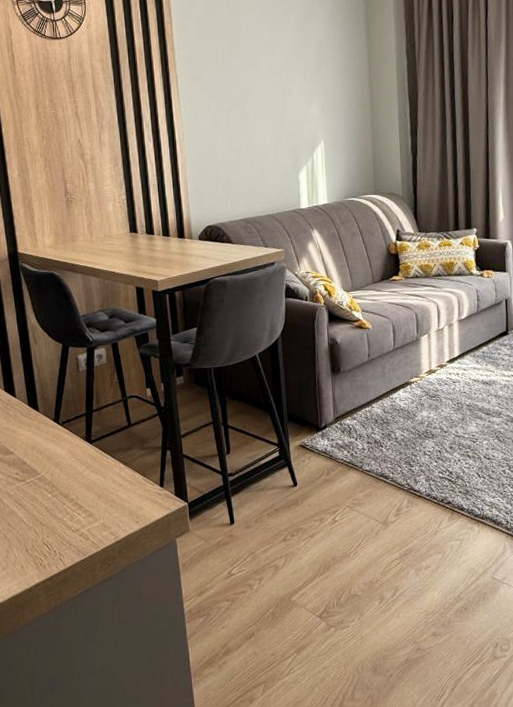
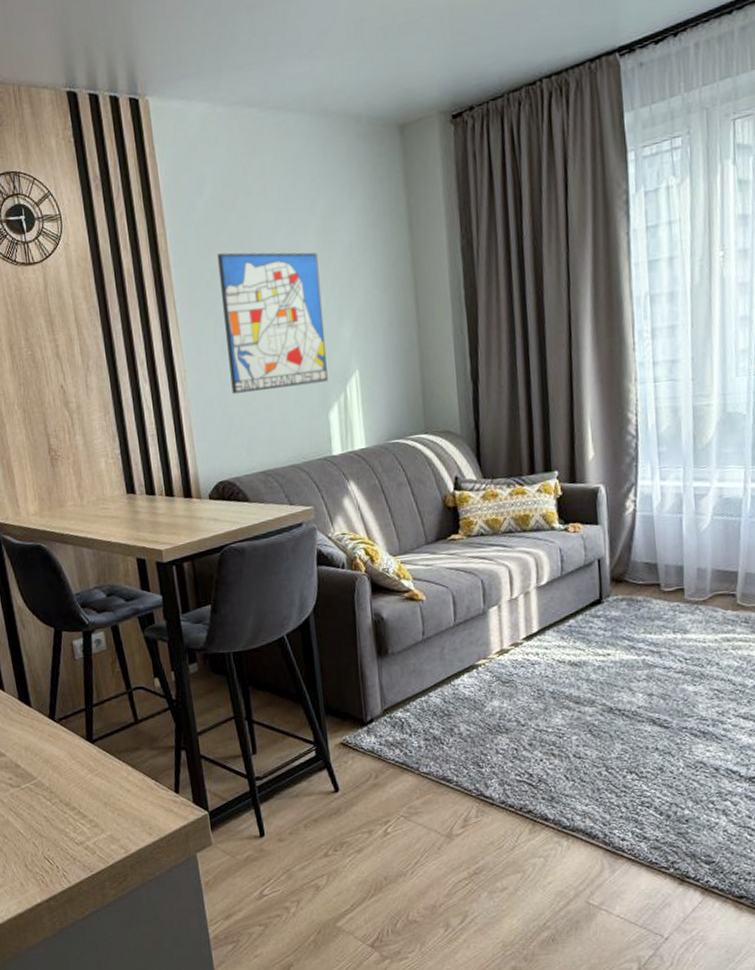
wall art: none [213,41,299,155] -> present [216,252,328,395]

